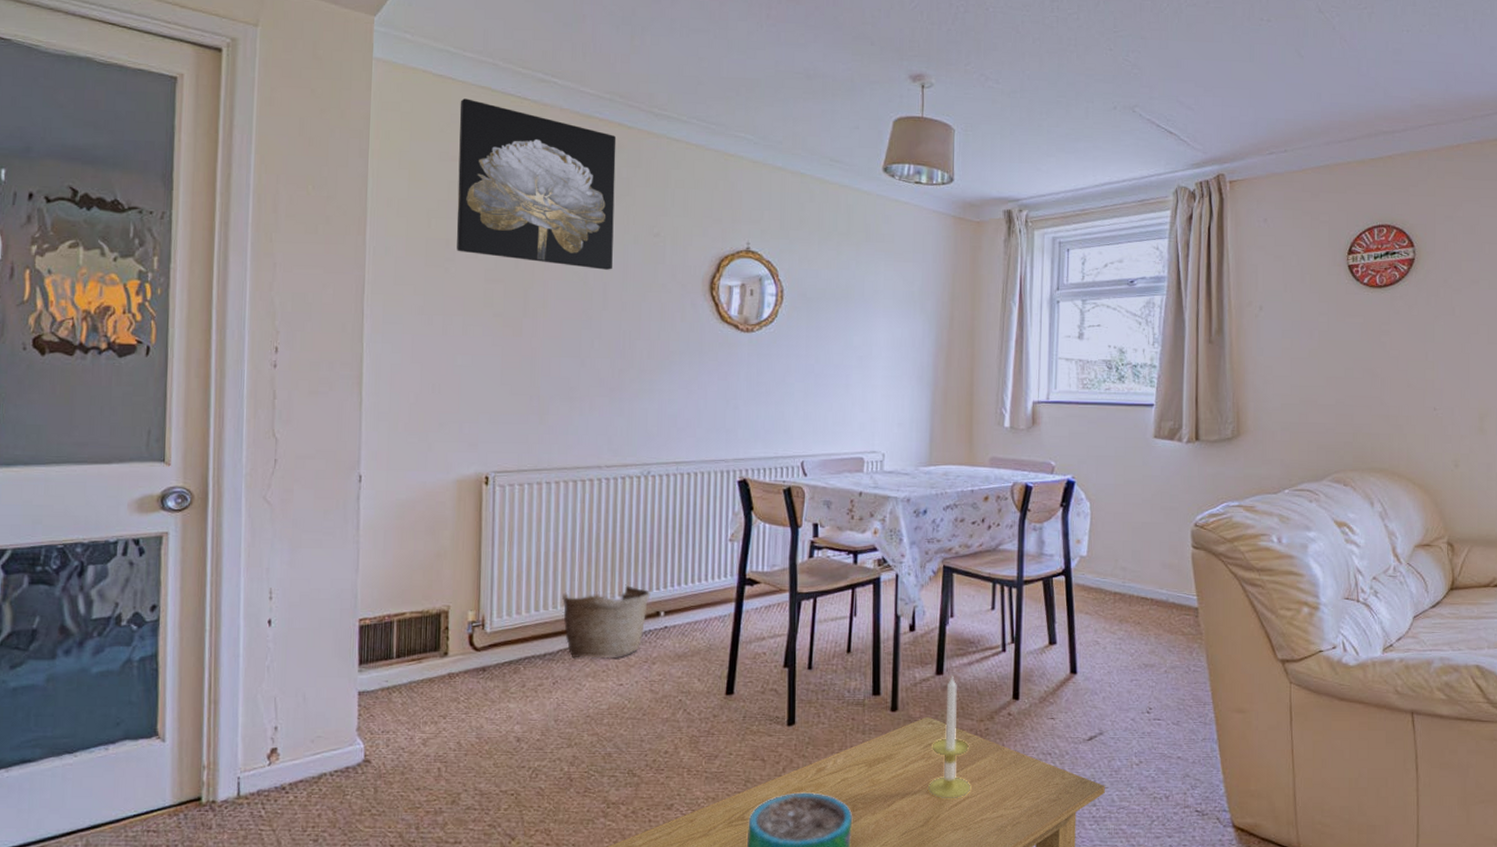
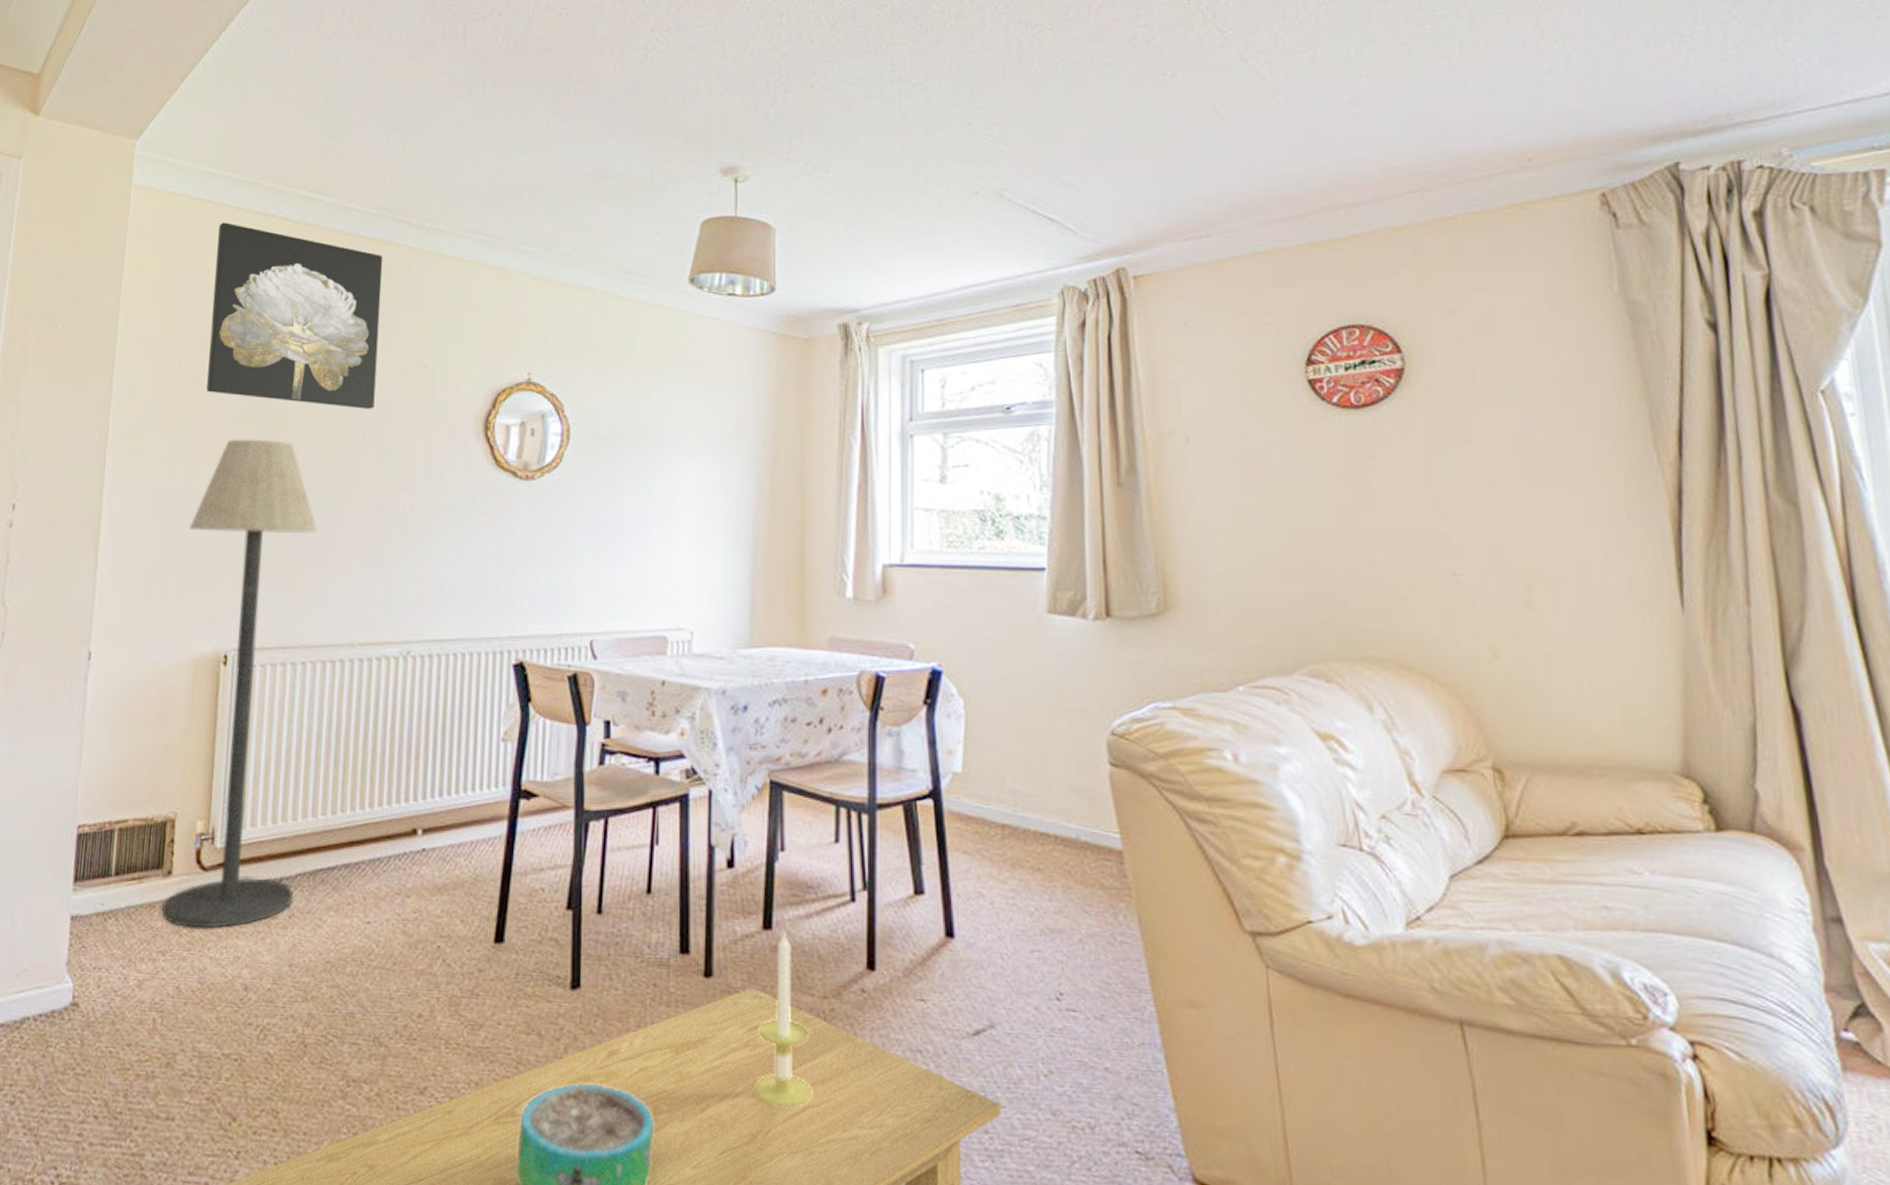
floor lamp: none [440,293,565,696] -> present [161,439,318,929]
basket: present [562,584,651,658] -> none [304,793,407,887]

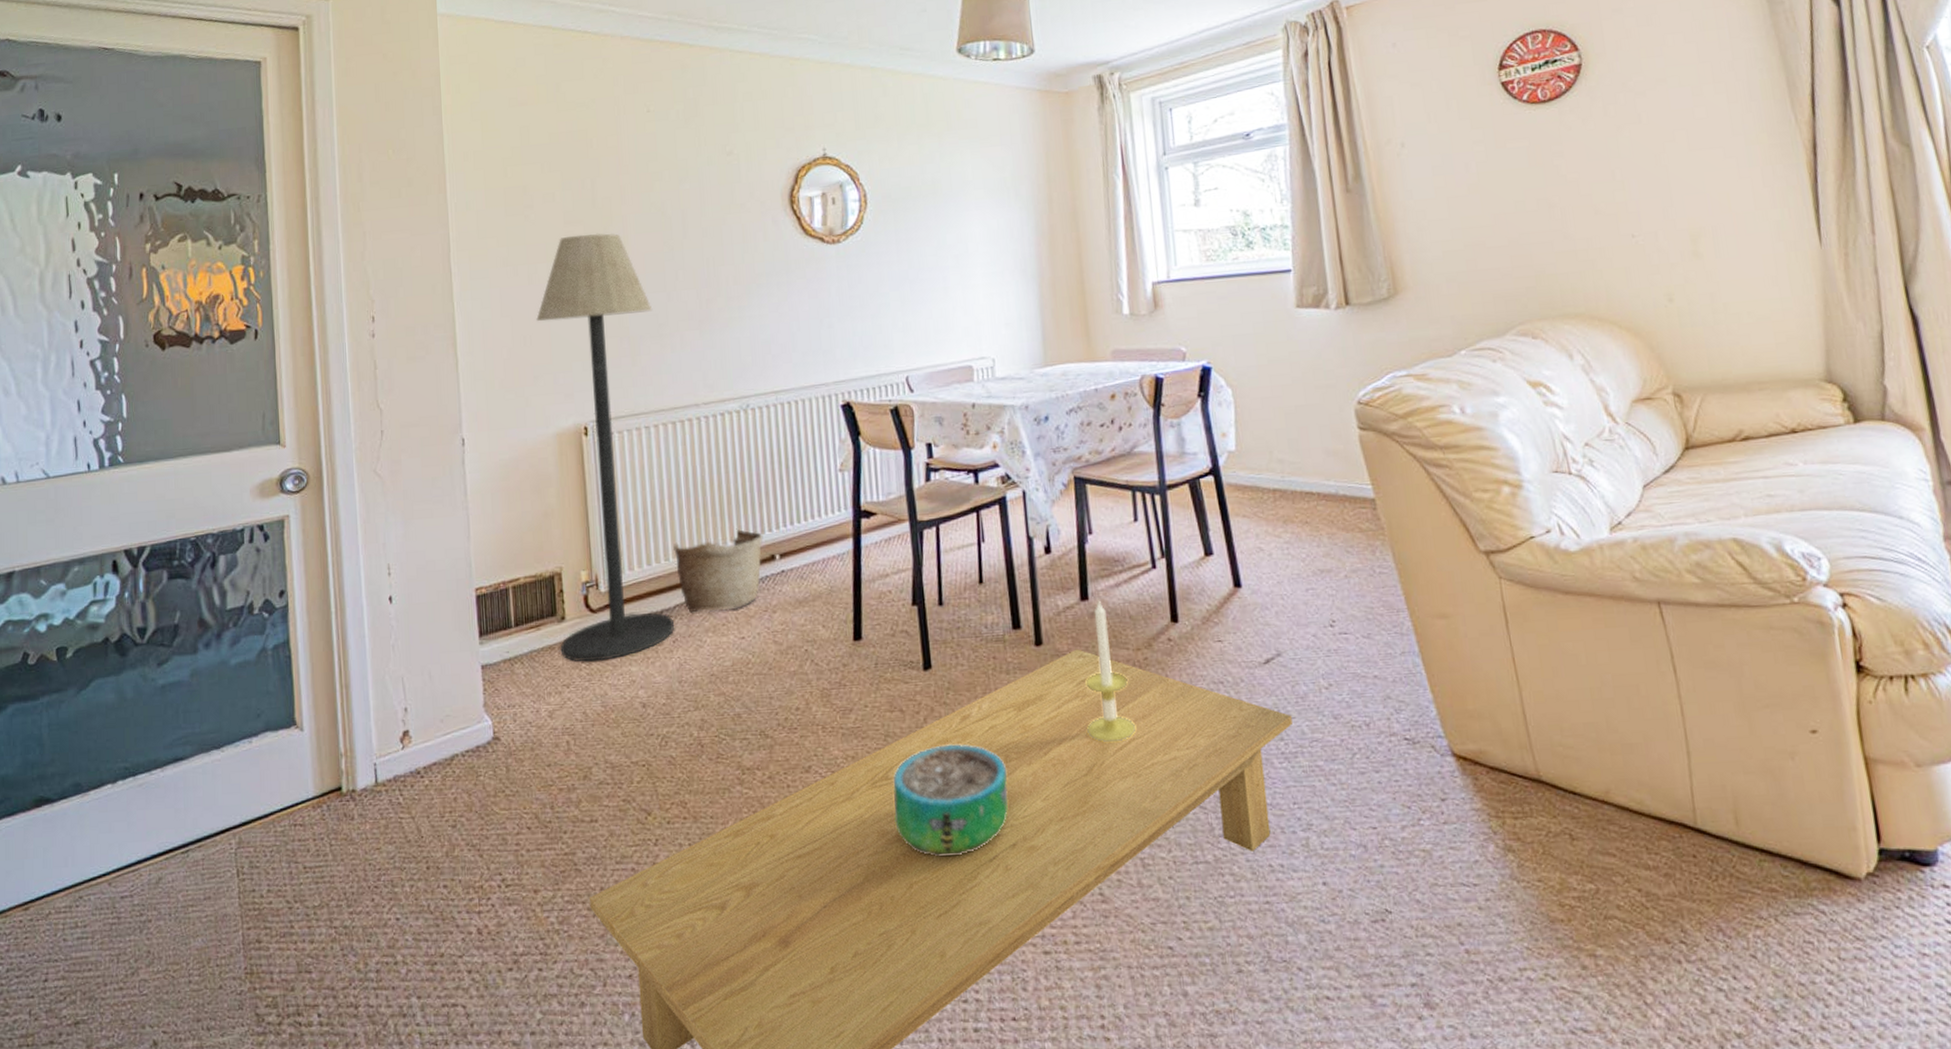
wall art: present [206,222,383,409] -> none [523,40,689,198]
basket: none [304,793,407,887] -> present [673,528,763,613]

